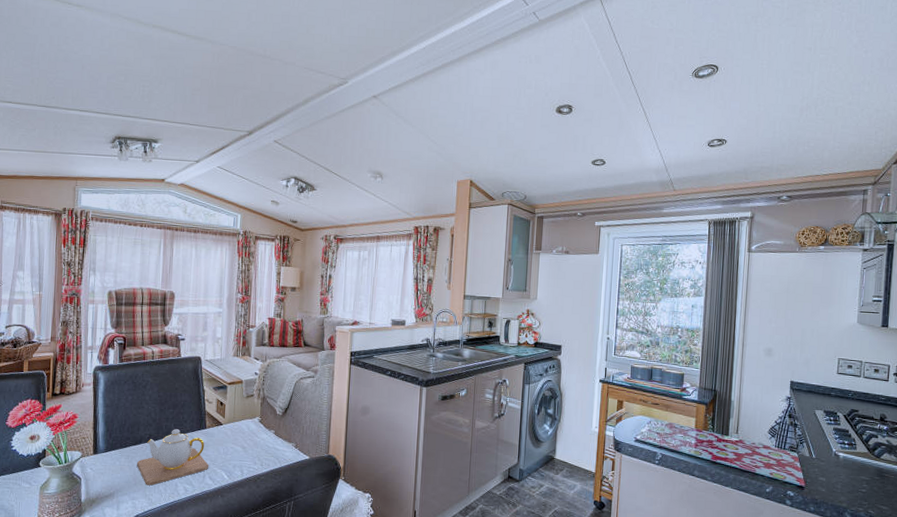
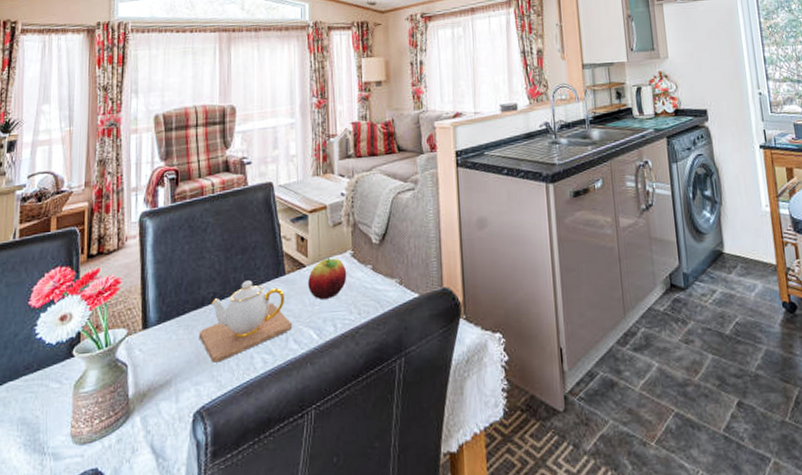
fruit: none [223,420,255,451] -> present [308,257,347,299]

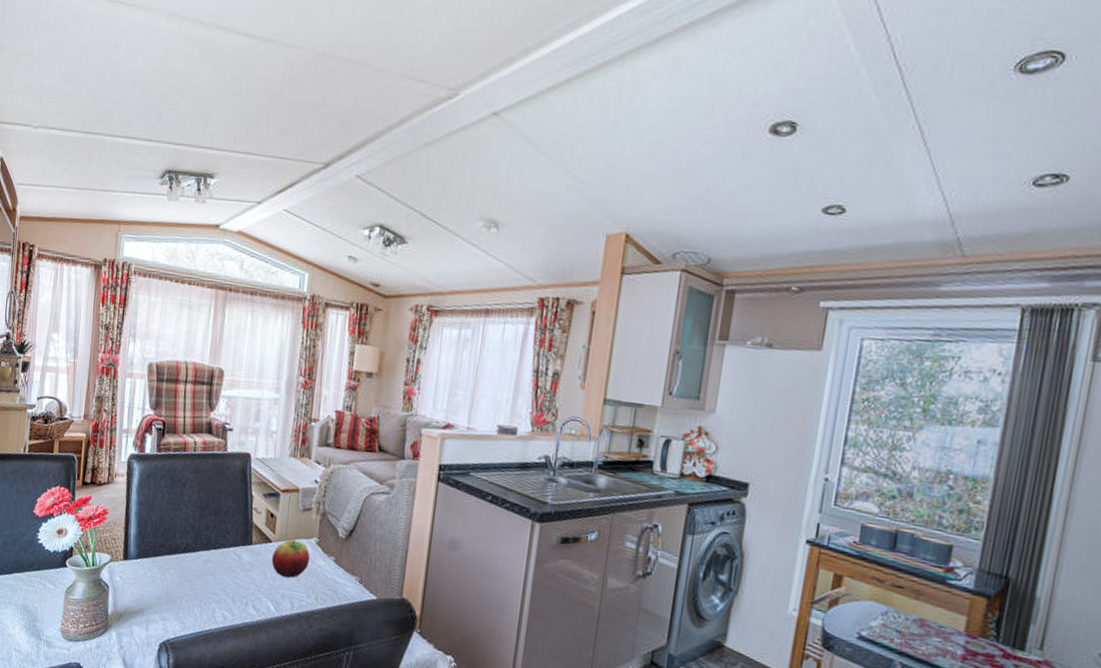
teapot: present [199,280,291,363] -> none [170,540,253,607]

